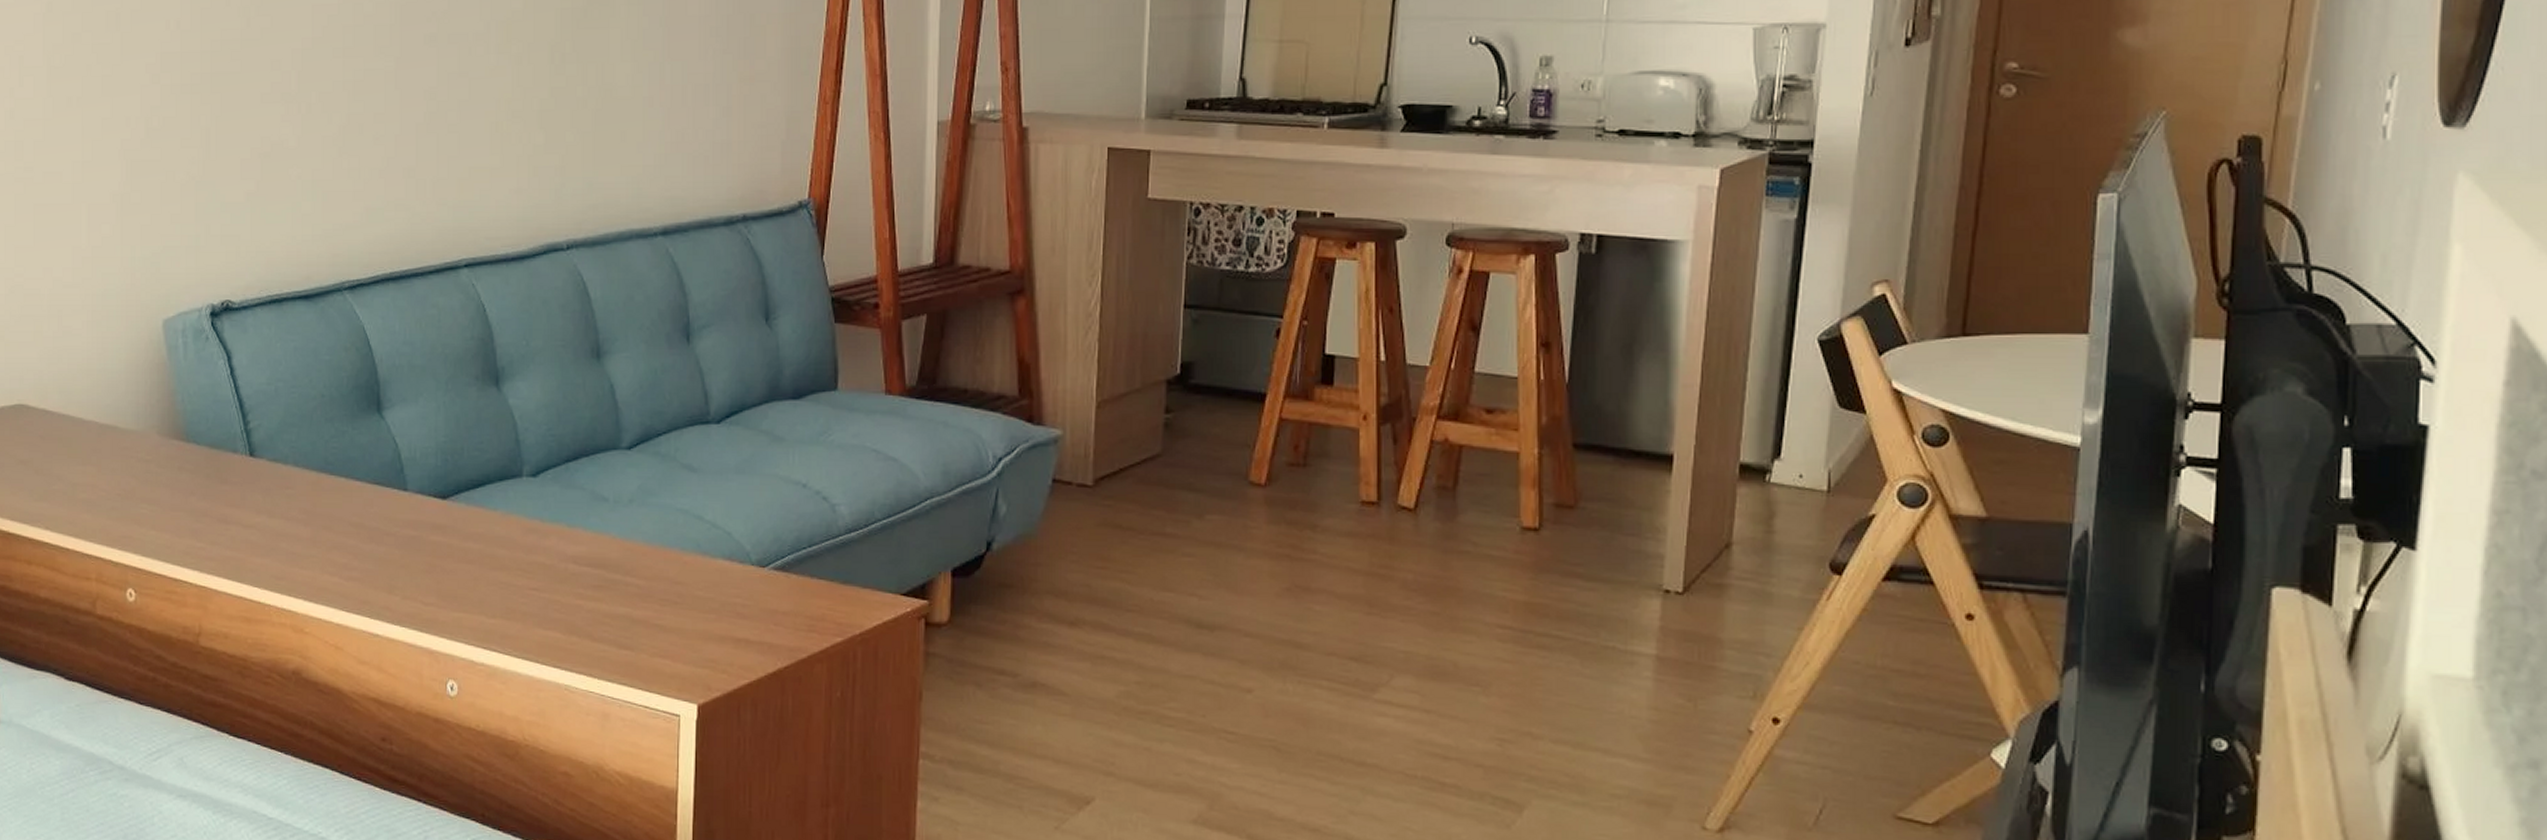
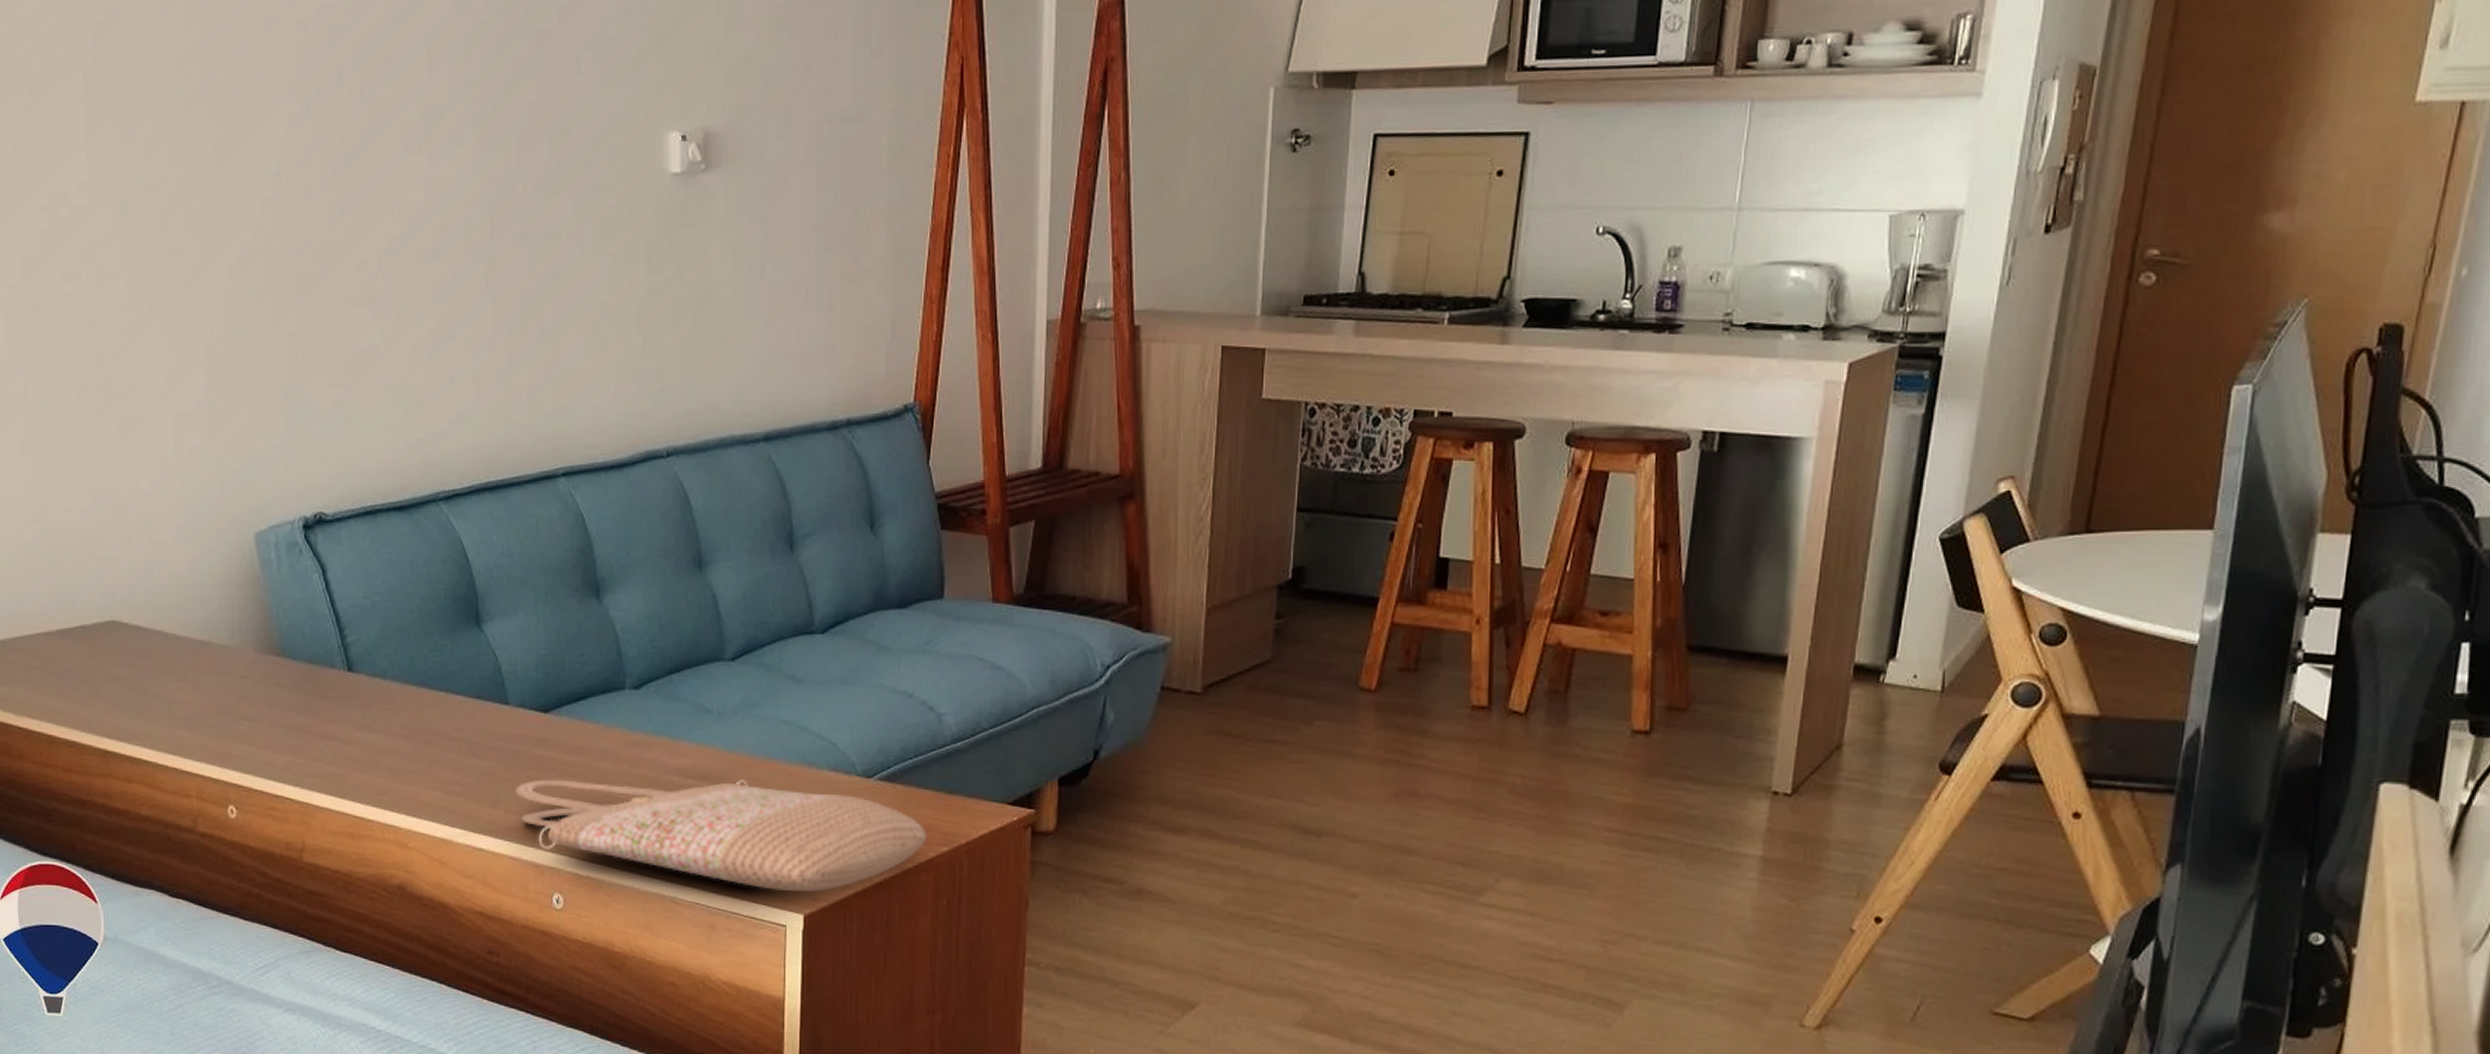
shopping bag: none [411,565,822,683] -> present [514,779,928,893]

